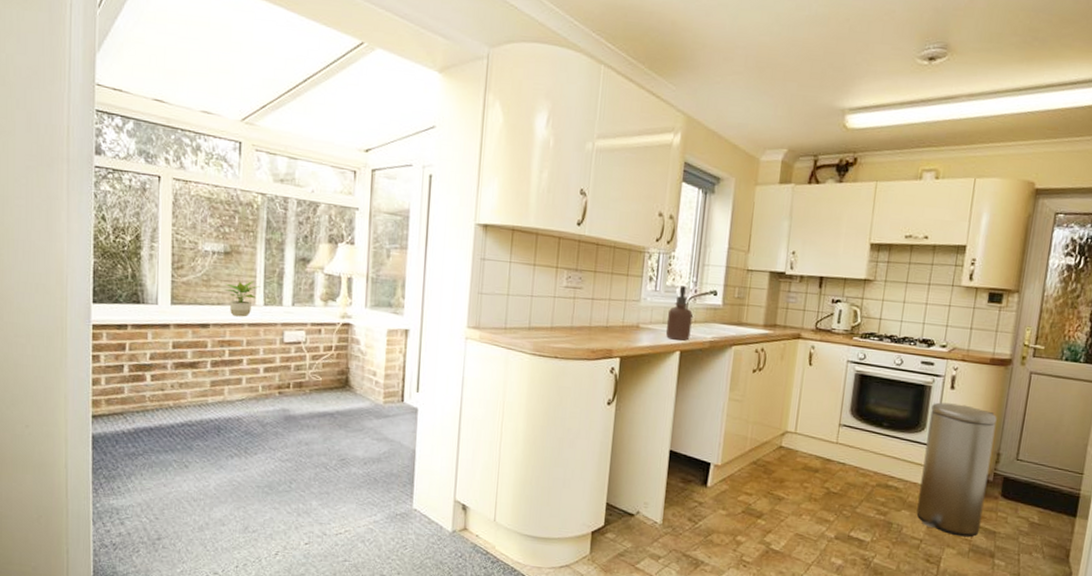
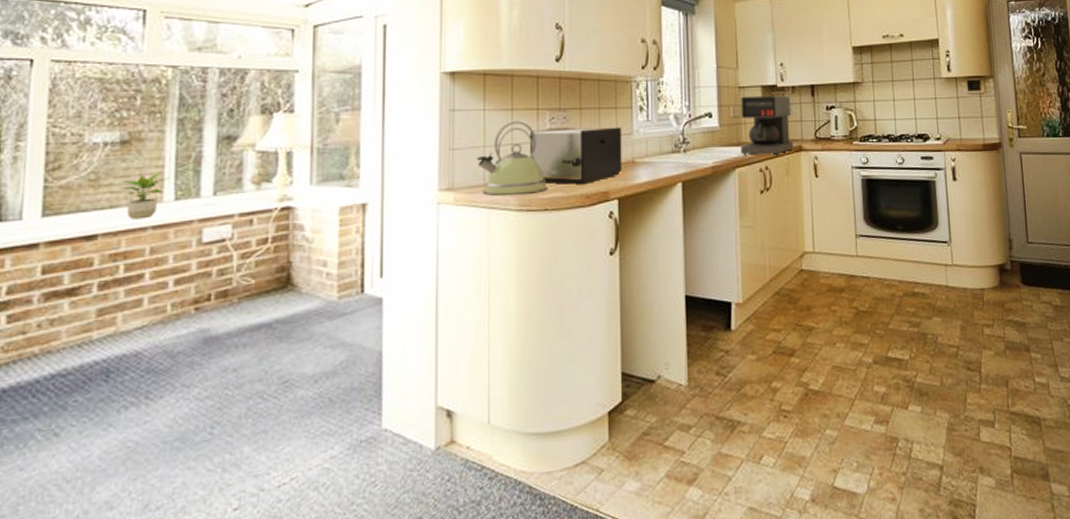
kettle: none [501,275,559,342] -> present [477,121,547,196]
toaster: none [547,286,631,340] -> present [530,127,622,185]
soap dispenser: present [665,286,693,342] -> none [663,112,691,172]
coffee maker: none [740,279,797,340] -> present [740,95,793,156]
pedal bin: present [916,402,997,537] -> none [939,195,1010,335]

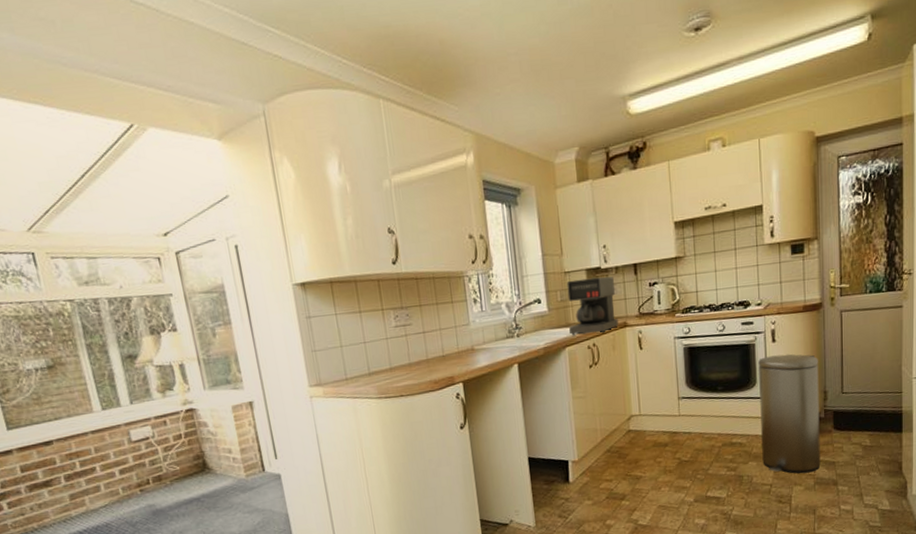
potted plant: present [121,173,171,220] -> none [58,389,94,428]
kettle: present [477,121,547,196] -> none [336,321,400,388]
toaster: present [530,127,622,185] -> none [379,319,464,374]
pedal bin: none [939,195,1010,335] -> present [758,354,821,474]

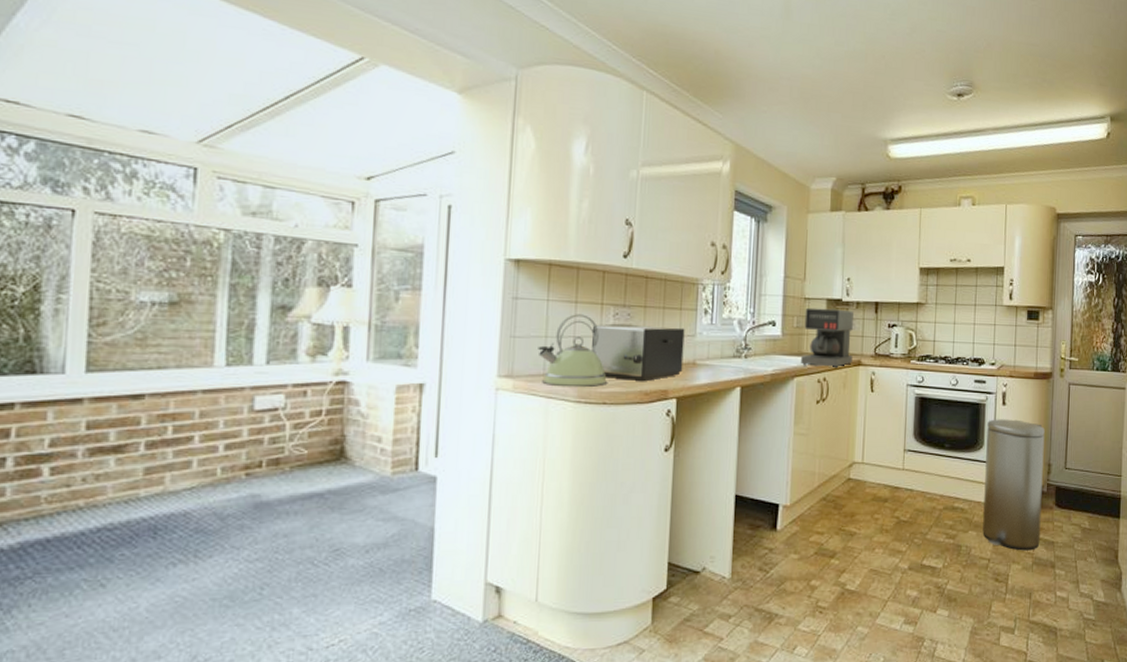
kettle: none [336,321,400,388] -> present [538,314,607,388]
toaster: none [379,319,464,374] -> present [592,324,685,382]

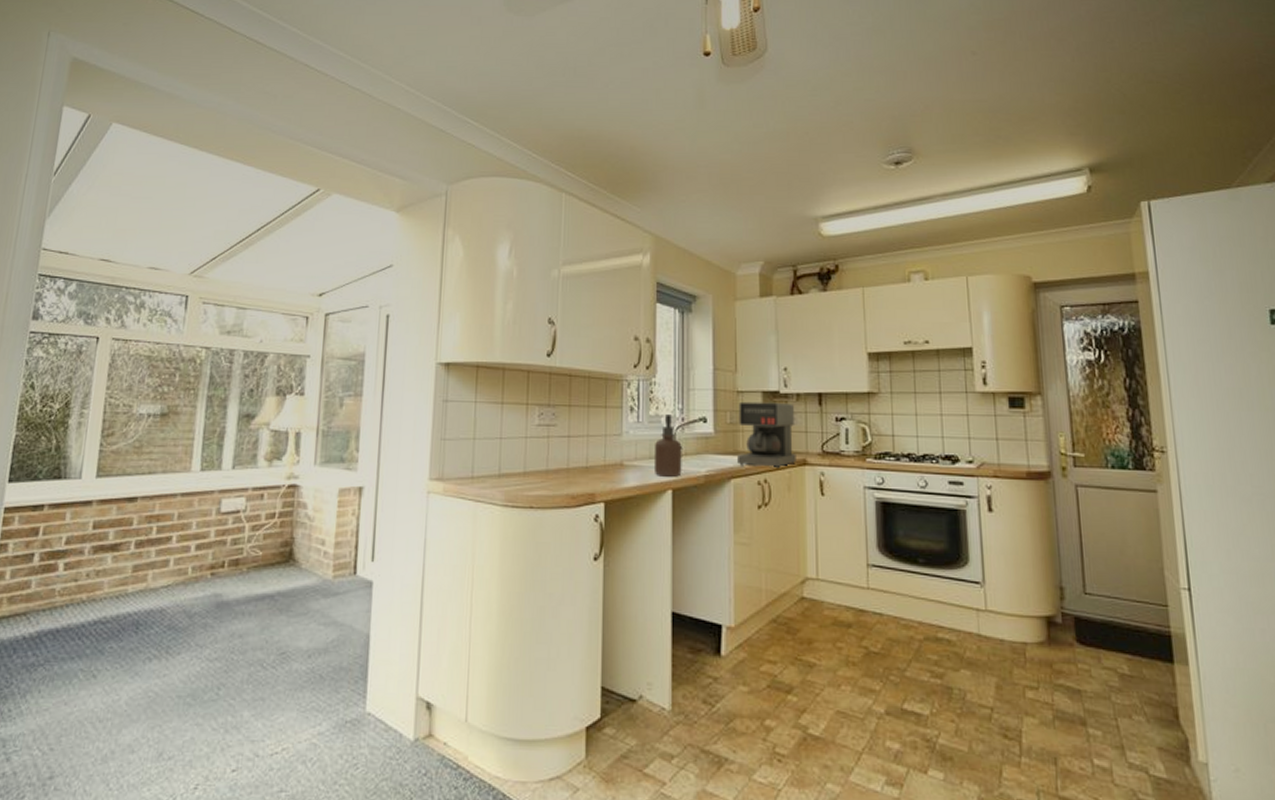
kettle: present [538,314,607,388] -> none [466,415,533,491]
toaster: present [592,324,685,382] -> none [518,425,611,485]
soap dispenser: none [724,318,752,377] -> present [653,414,682,478]
pedal bin: present [982,419,1045,551] -> none [971,529,1061,700]

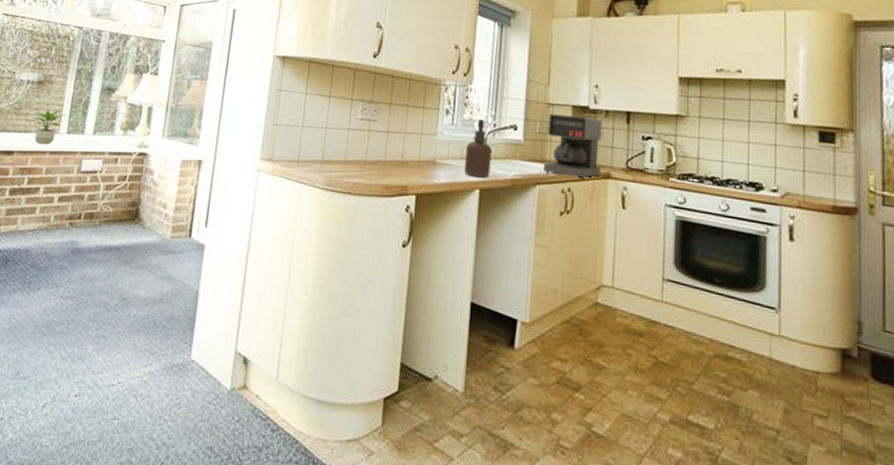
potted plant: none [159,444,199,486] -> present [34,110,67,145]

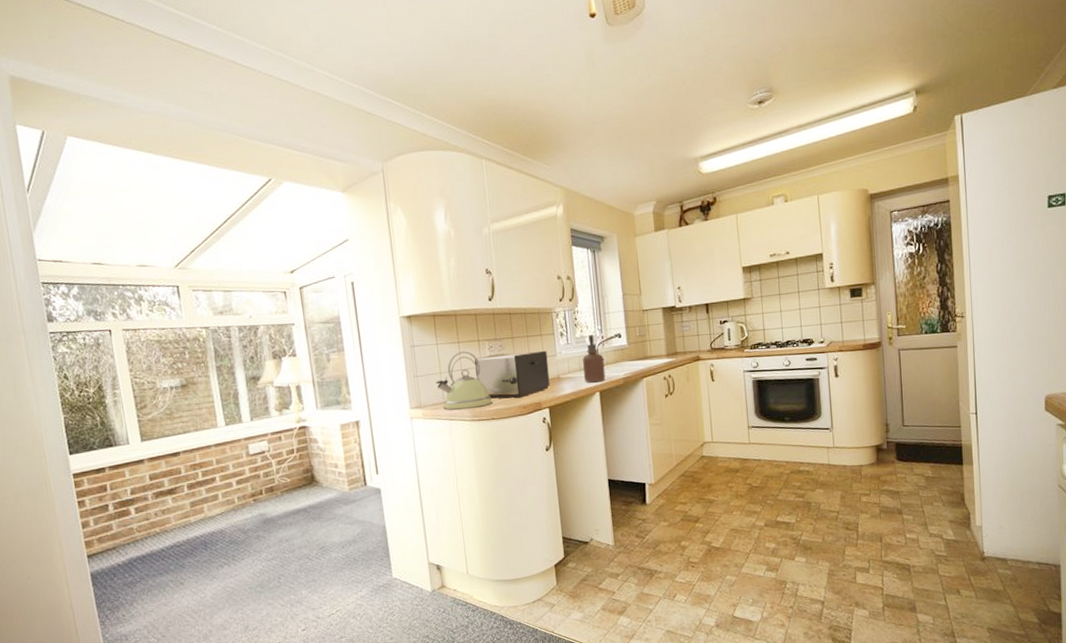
potted plant: present [34,110,67,145] -> none [188,406,220,441]
kettle: none [295,107,353,176] -> present [436,351,492,411]
toaster: none [341,118,427,176] -> present [475,350,550,399]
coffee maker: present [543,113,602,180] -> none [644,314,692,368]

